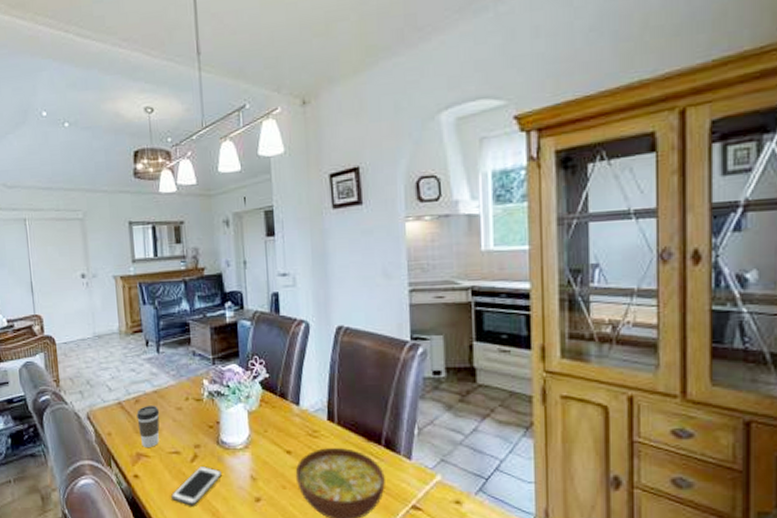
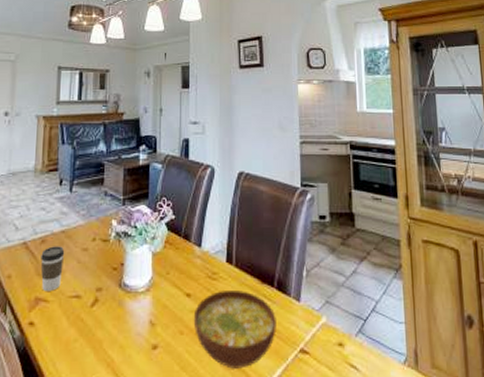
cell phone: present [171,467,222,506] -> none [66,312,121,357]

